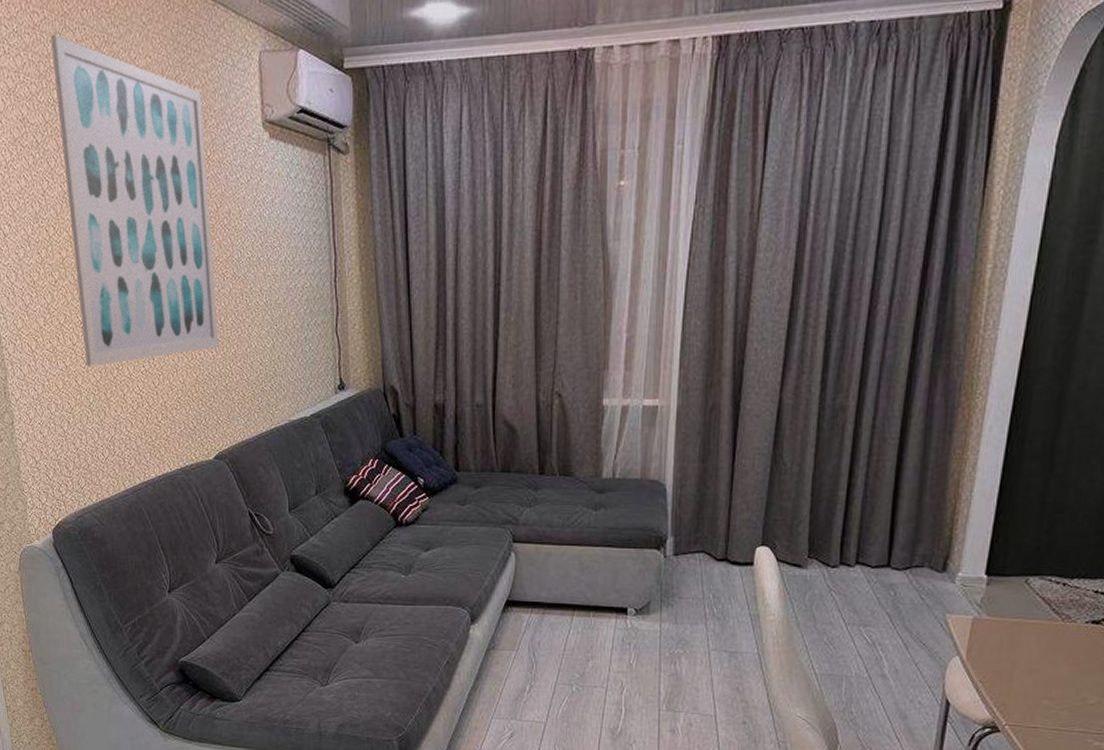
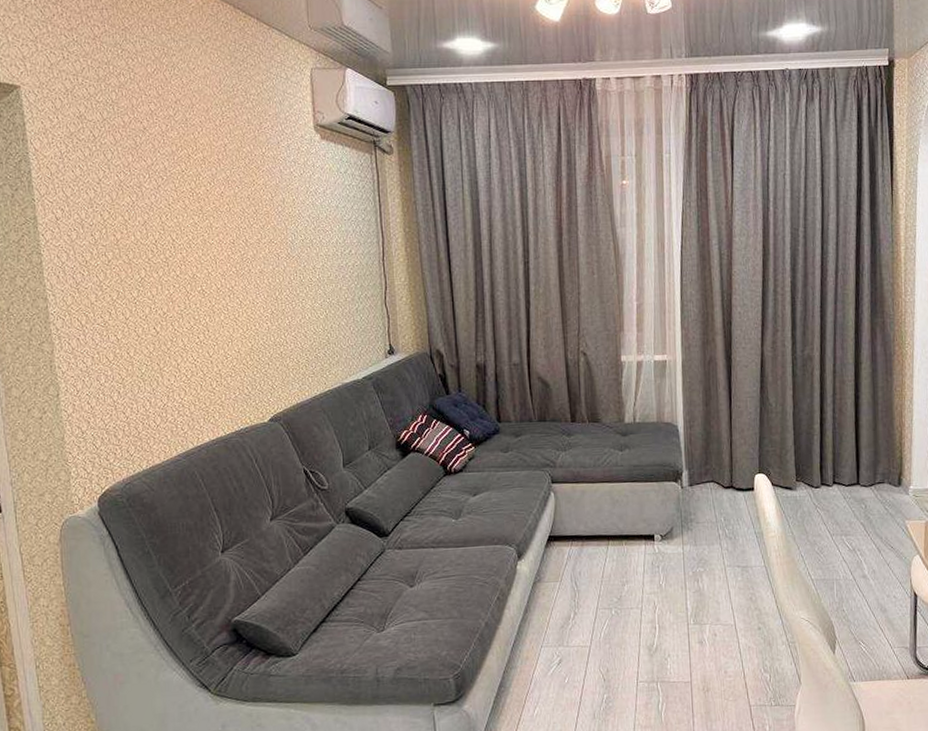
wall art: present [50,35,219,366] -> none [110,46,274,339]

